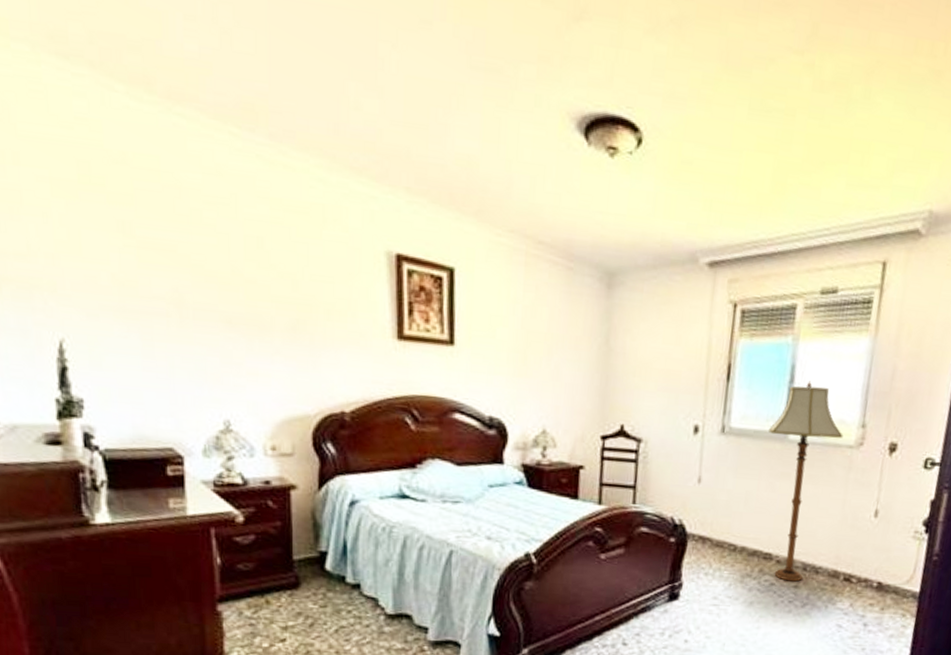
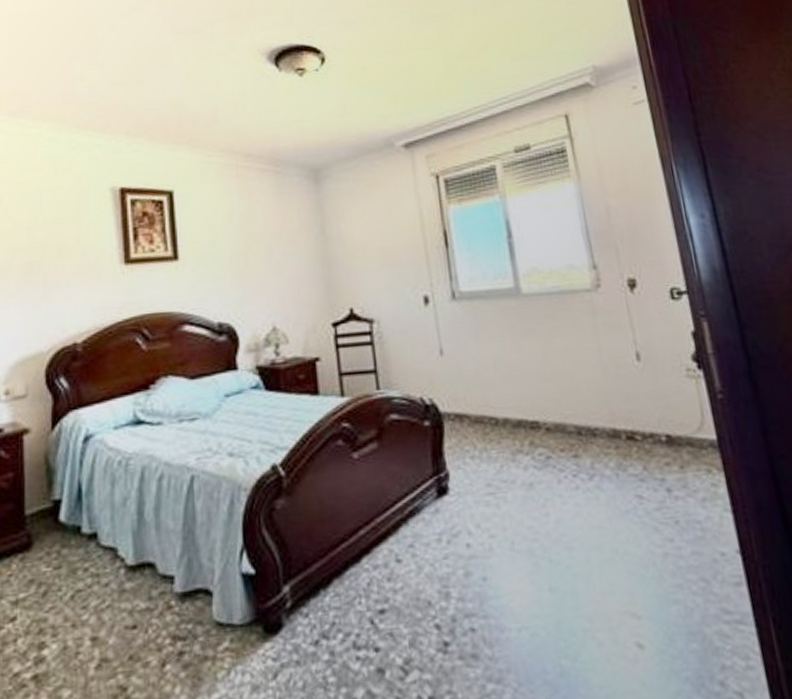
floor lamp: present [769,381,843,582] -> none [500,233,580,451]

